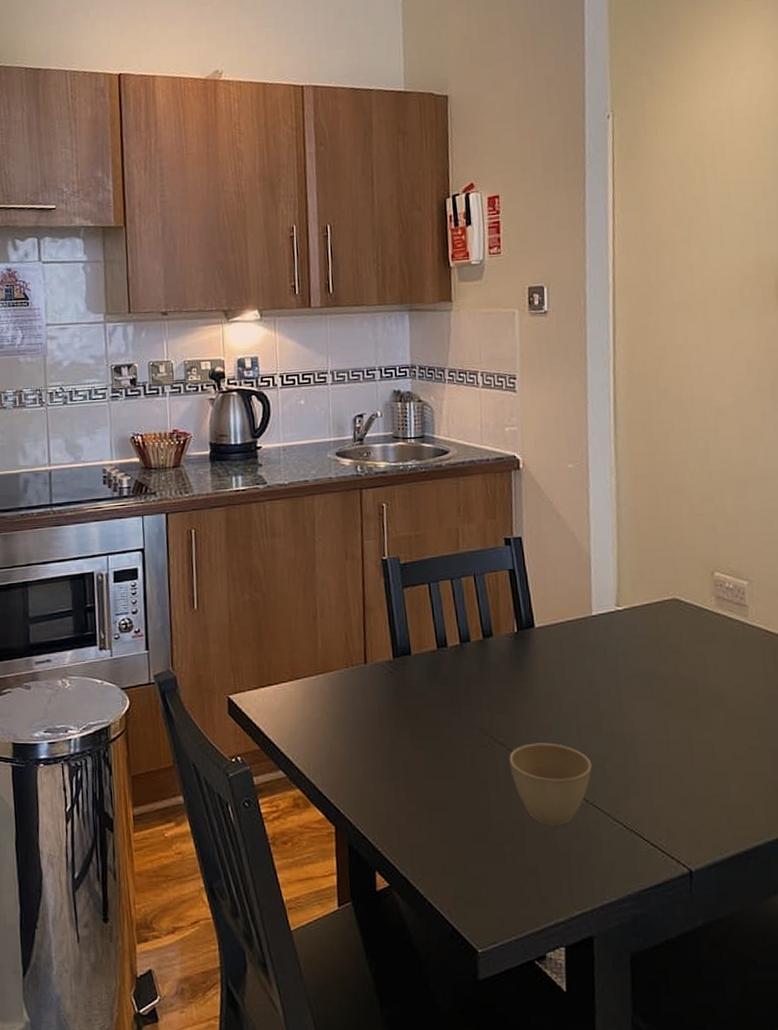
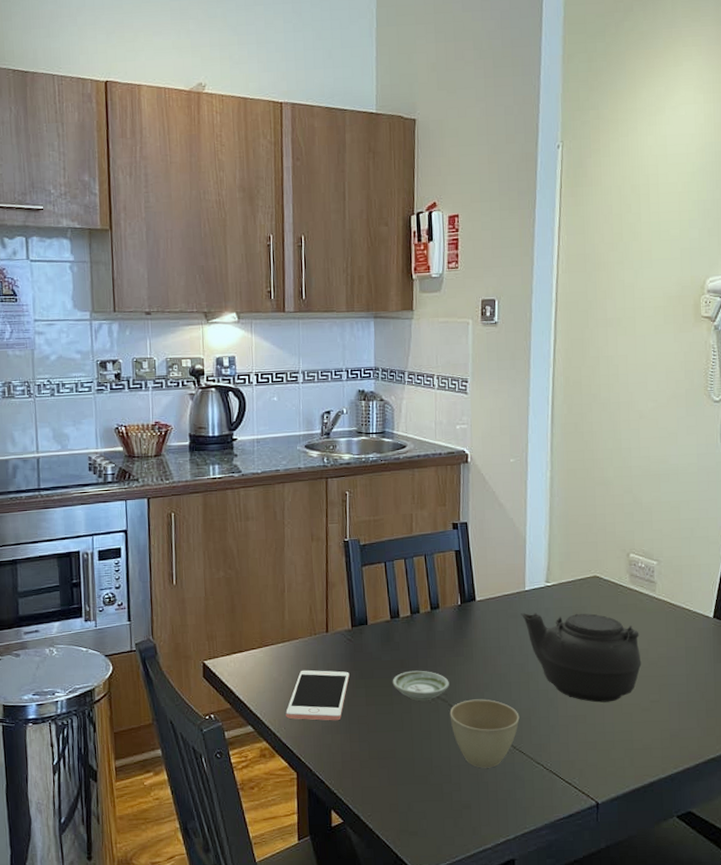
cell phone: none [321,706,392,766] -> present [285,669,350,721]
saucer: none [441,708,508,744] -> present [392,670,449,701]
teapot: none [588,641,736,749] -> present [521,613,642,703]

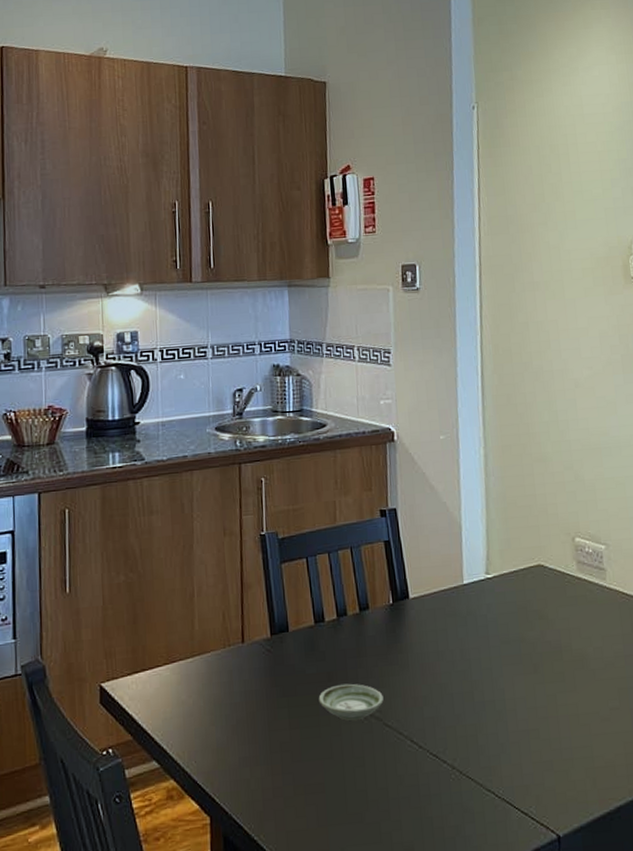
cell phone: present [285,669,350,721] -> none [196,688,270,750]
cup: present [449,699,520,768] -> none [385,715,465,800]
teapot: present [521,613,642,703] -> none [460,608,597,714]

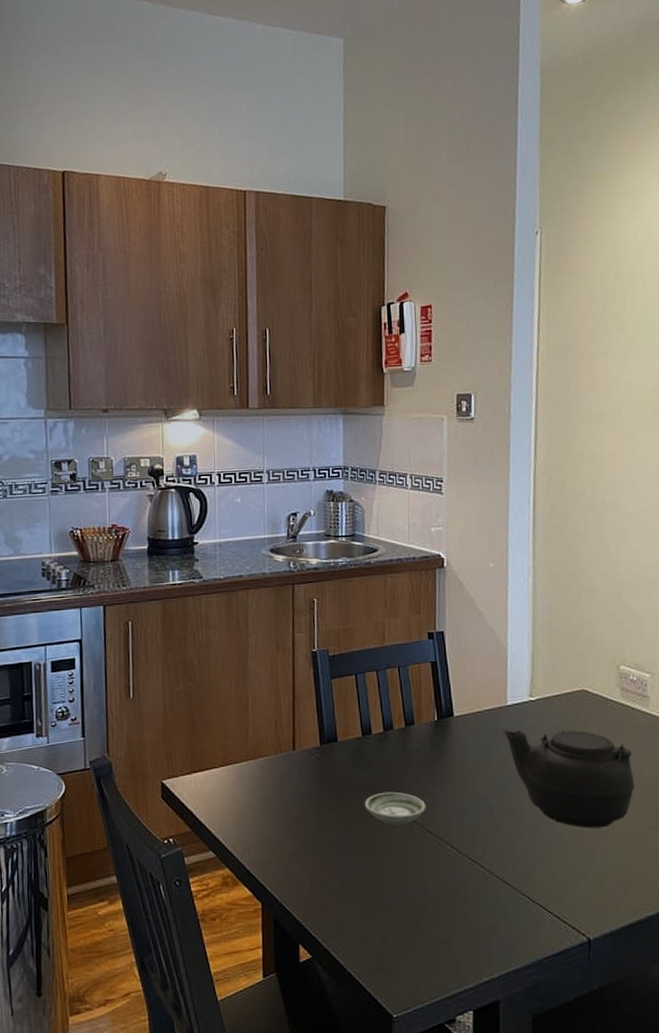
teapot: none [460,608,597,714] -> present [503,729,635,828]

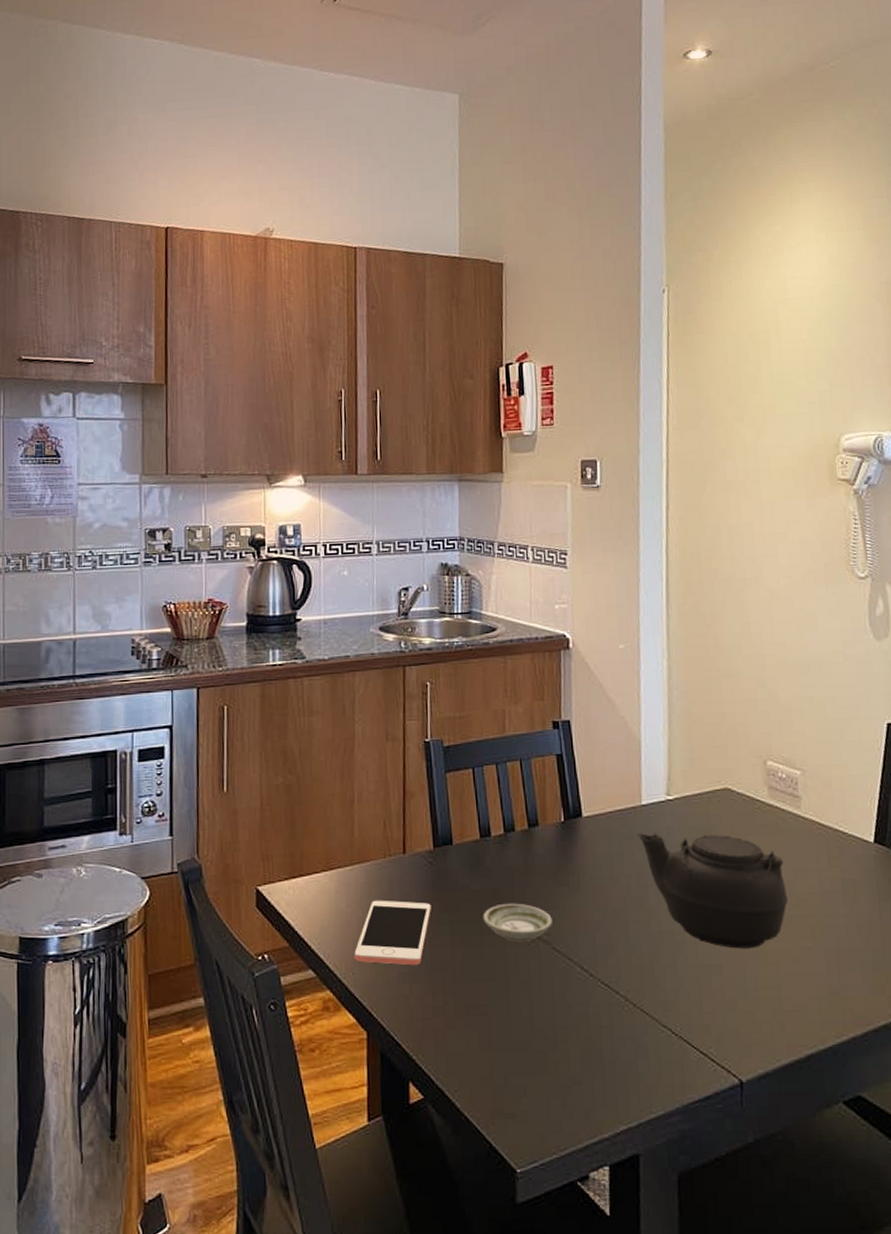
cell phone: none [249,790,318,847] -> present [354,900,431,966]

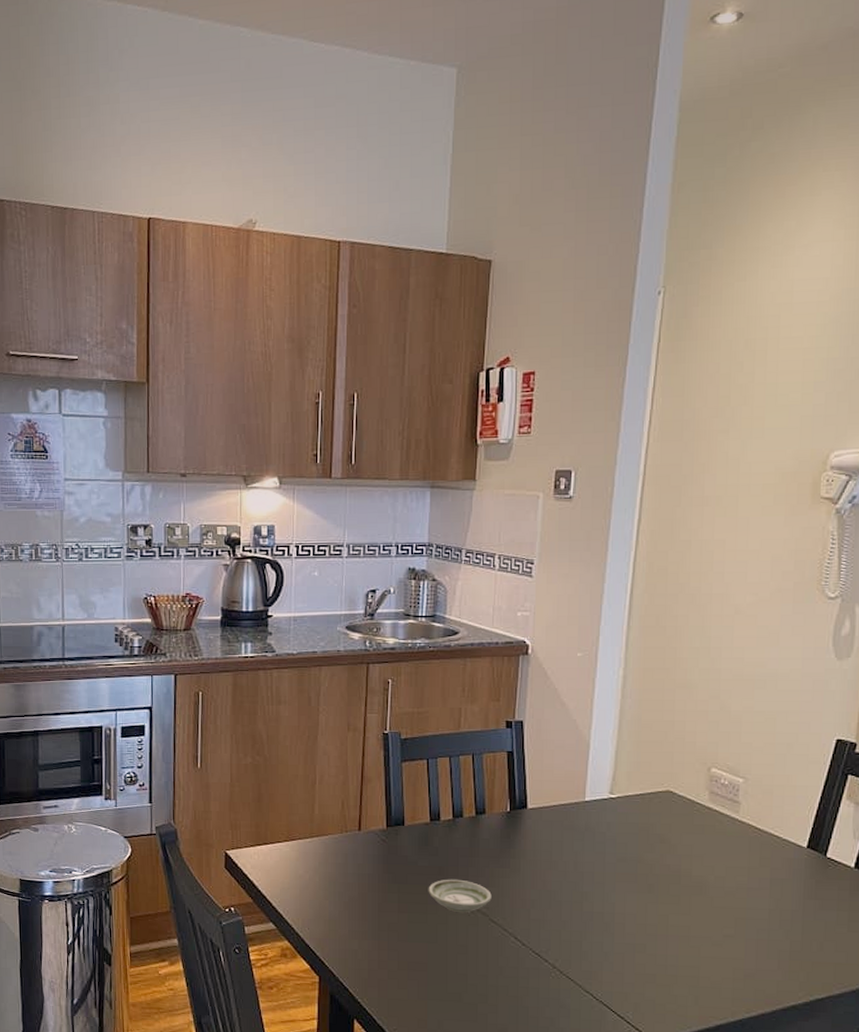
cell phone: present [354,900,431,966] -> none [310,868,381,926]
teapot: present [637,833,789,949] -> none [578,826,716,933]

